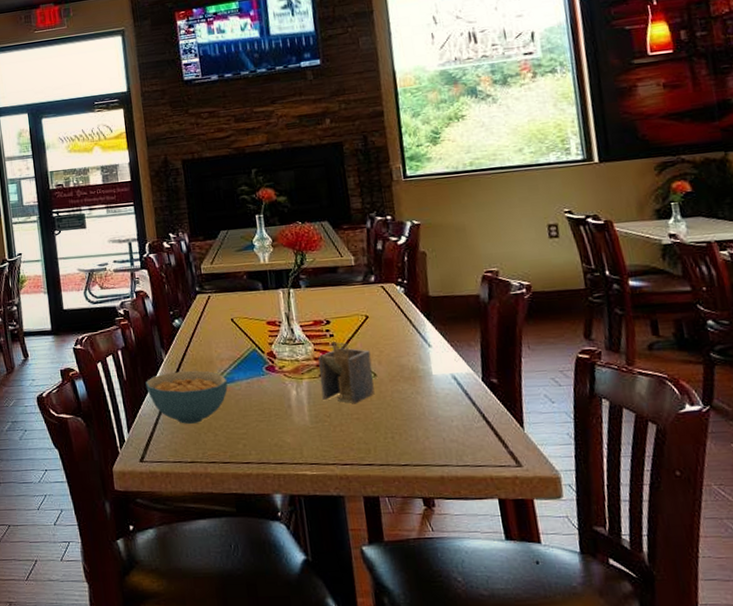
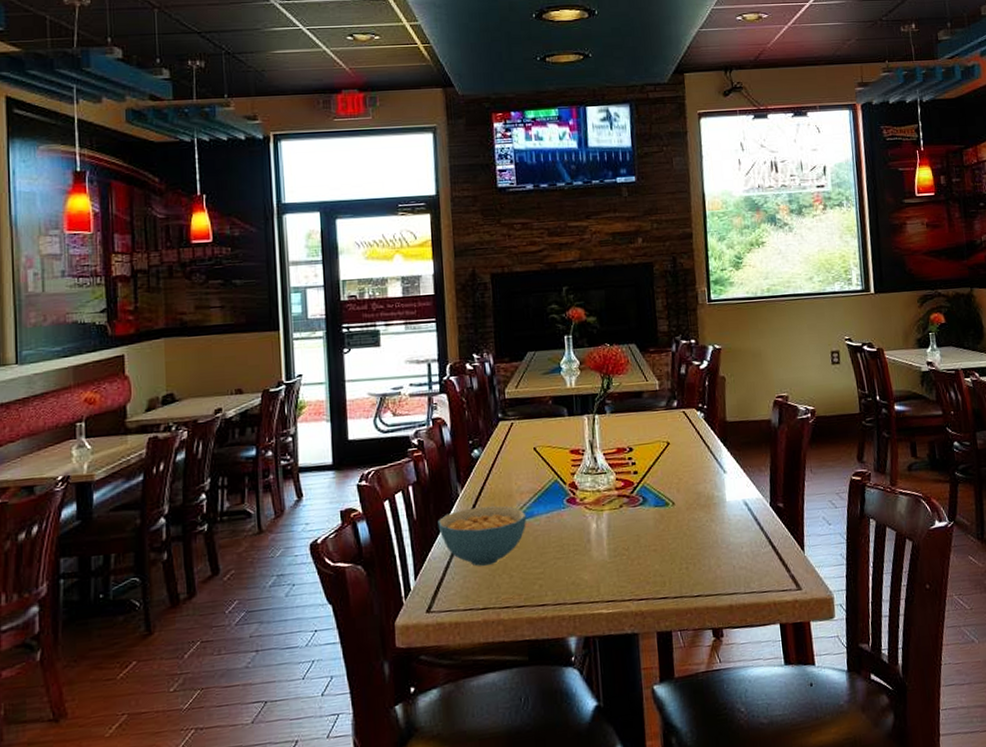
napkin holder: present [318,341,375,404] -> none [619,469,672,535]

